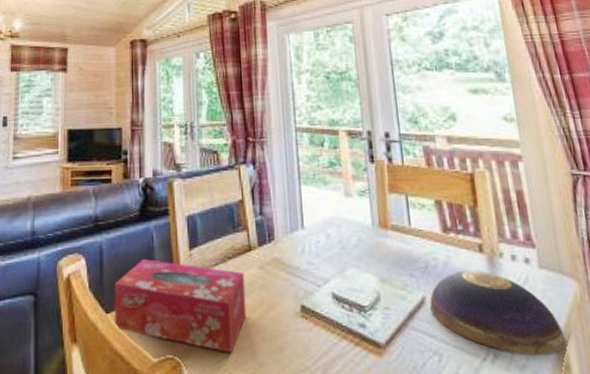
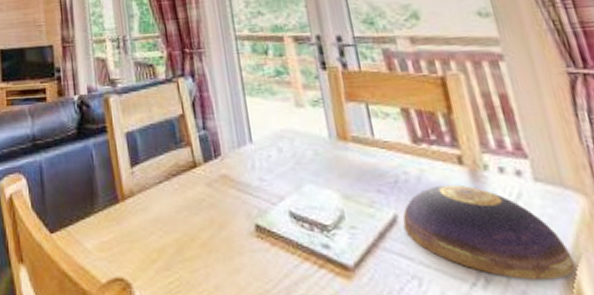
tissue box: present [115,259,247,354] -> none [57,178,197,275]

